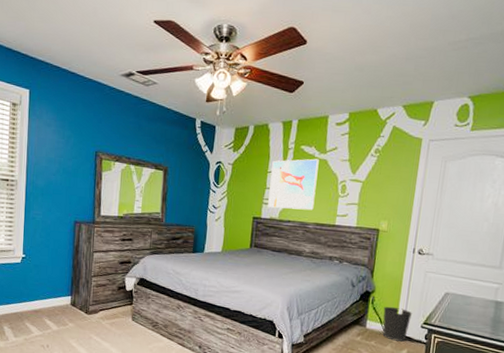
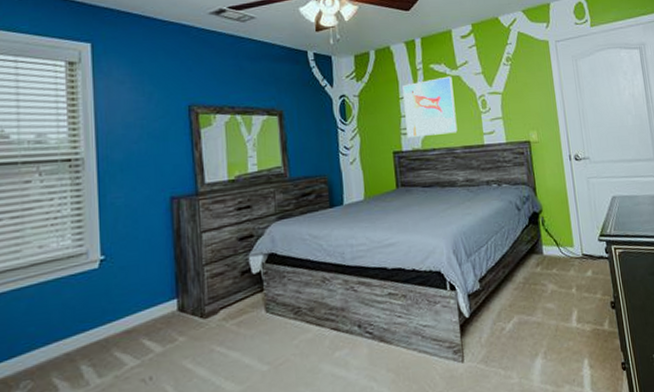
wastebasket: present [382,306,413,342] -> none [556,223,587,263]

